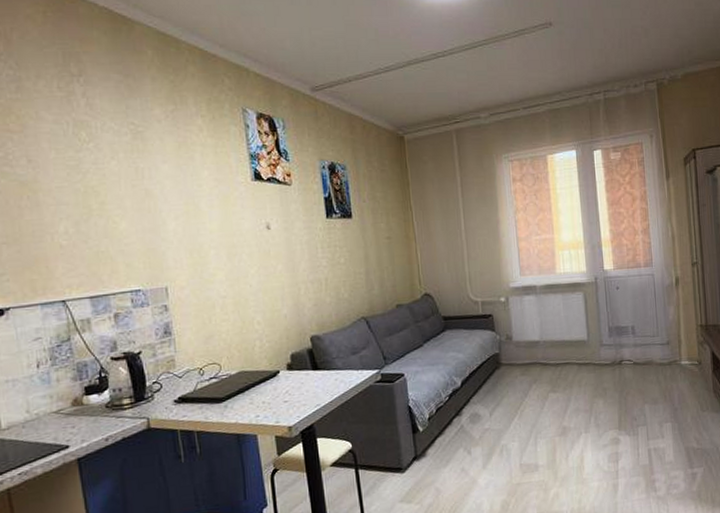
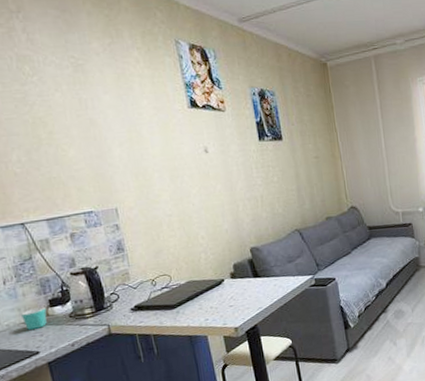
mug: none [52,395,81,422] -> present [20,307,47,331]

